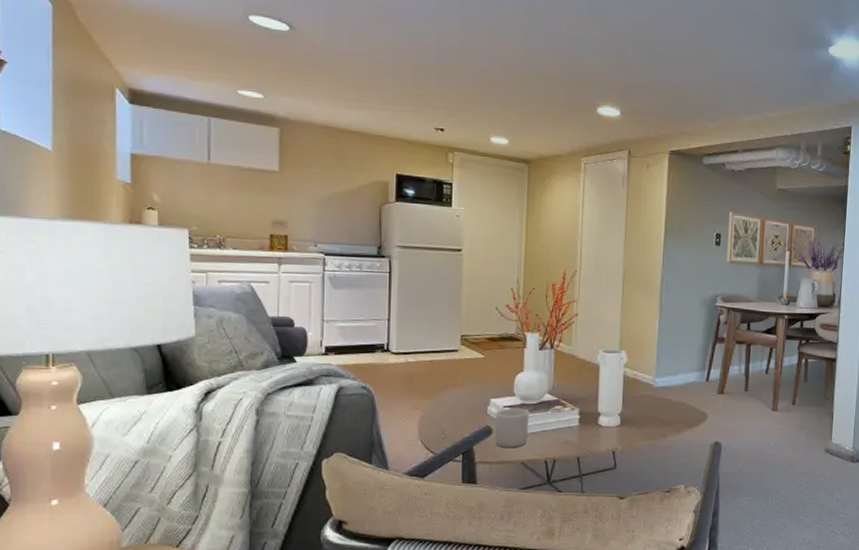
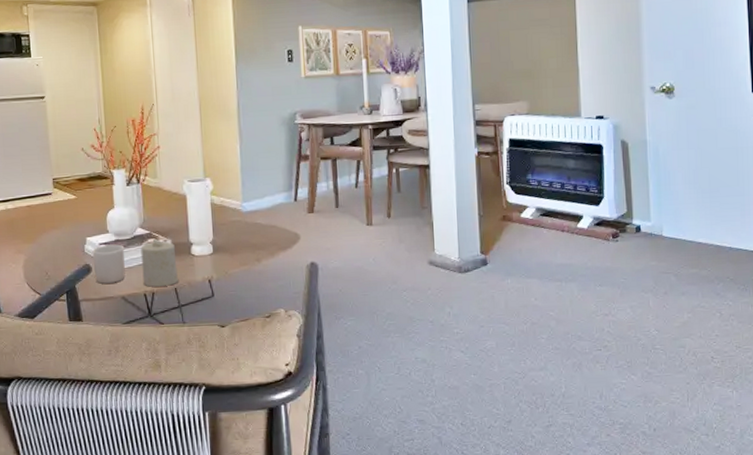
candle: none [545,405,583,454] -> present [140,238,179,287]

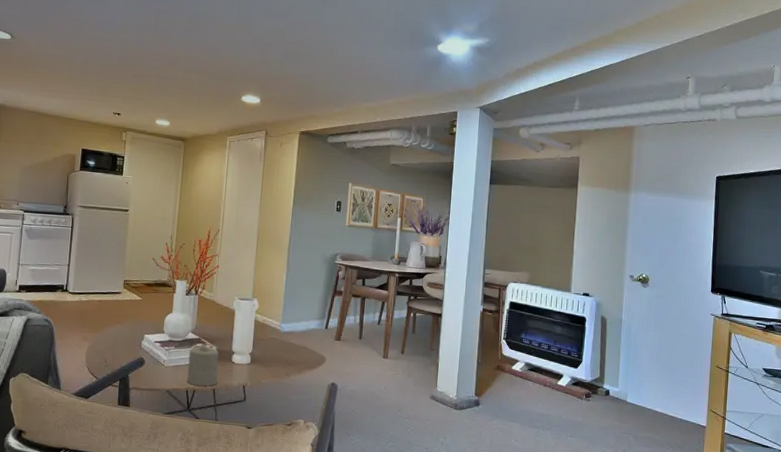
mug: present [92,244,126,284] -> none [146,343,176,377]

